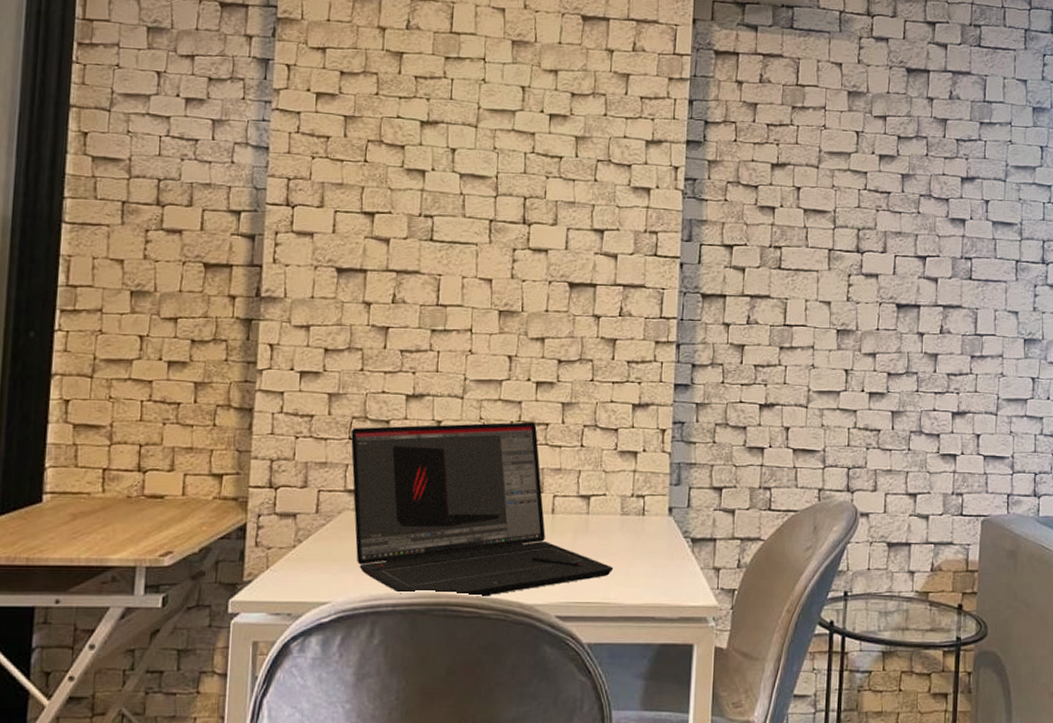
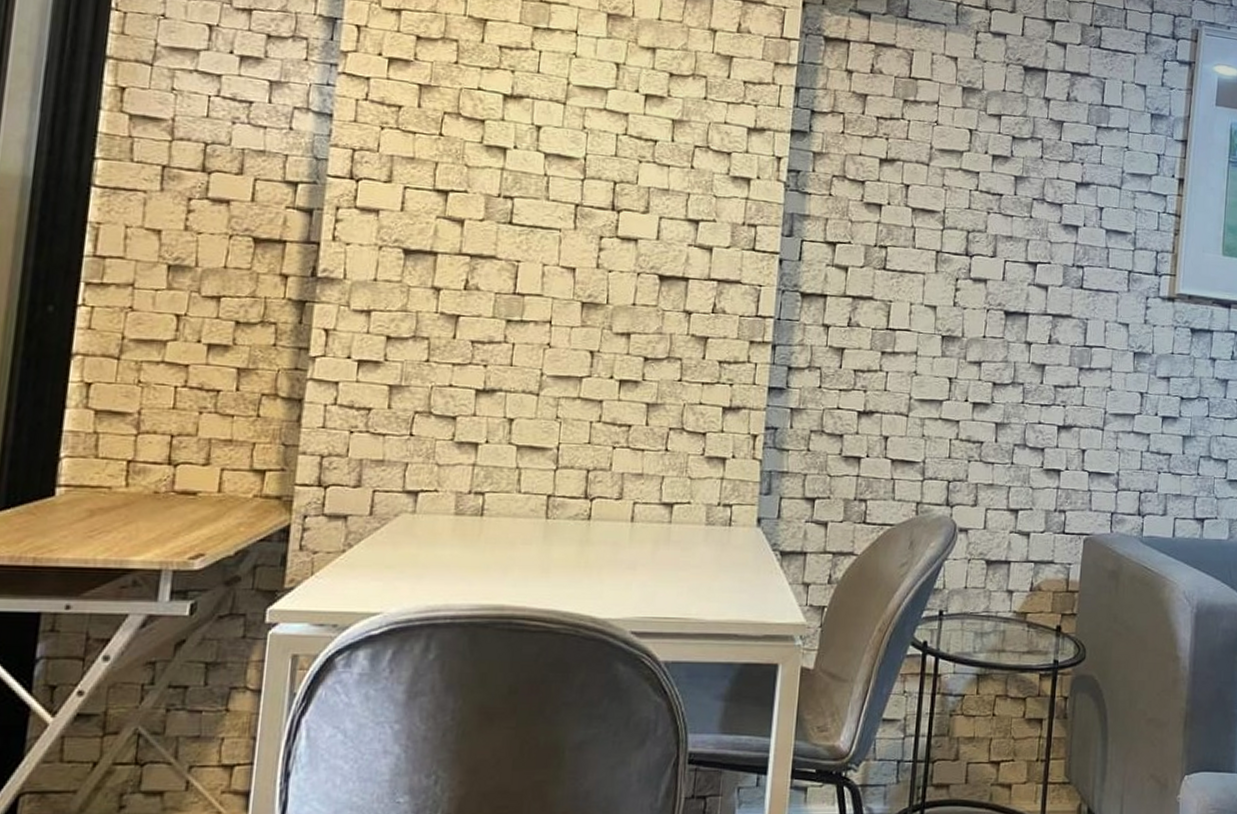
laptop: present [351,422,614,597] -> none [412,422,696,610]

